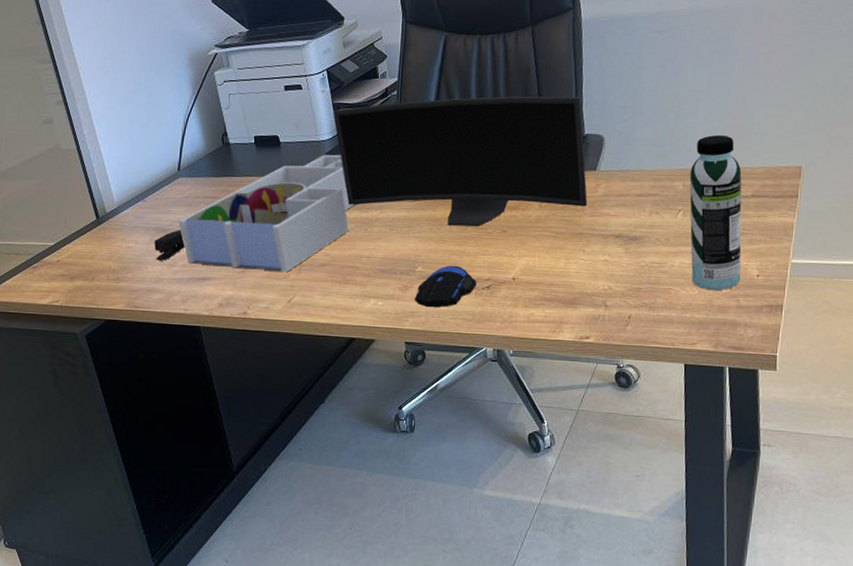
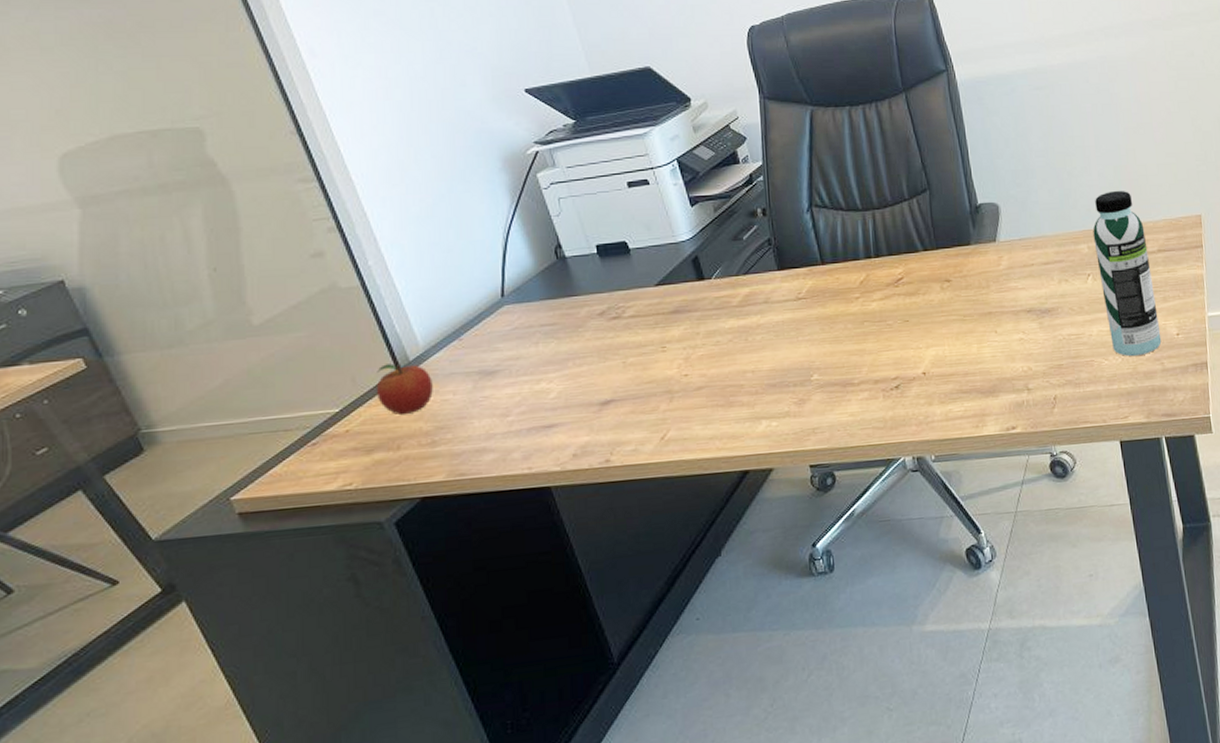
fruit: none [80,213,121,255] -> present [376,363,433,416]
stapler: present [154,230,185,261] -> none [479,370,520,412]
desk organizer: present [178,154,356,273] -> none [508,255,730,410]
monitor: present [333,96,588,226] -> none [690,165,993,322]
computer mouse: present [415,265,476,308] -> none [815,367,883,421]

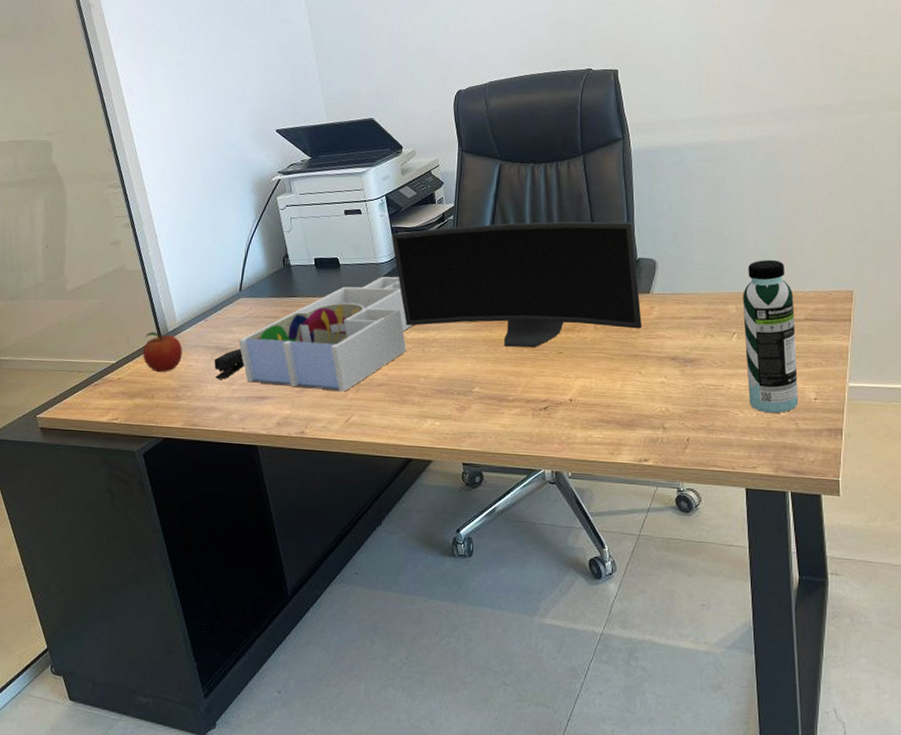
stapler: none [479,370,520,412] -> present [214,349,244,379]
desk organizer: none [508,255,730,410] -> present [238,276,413,392]
monitor: none [690,165,993,322] -> present [391,221,643,347]

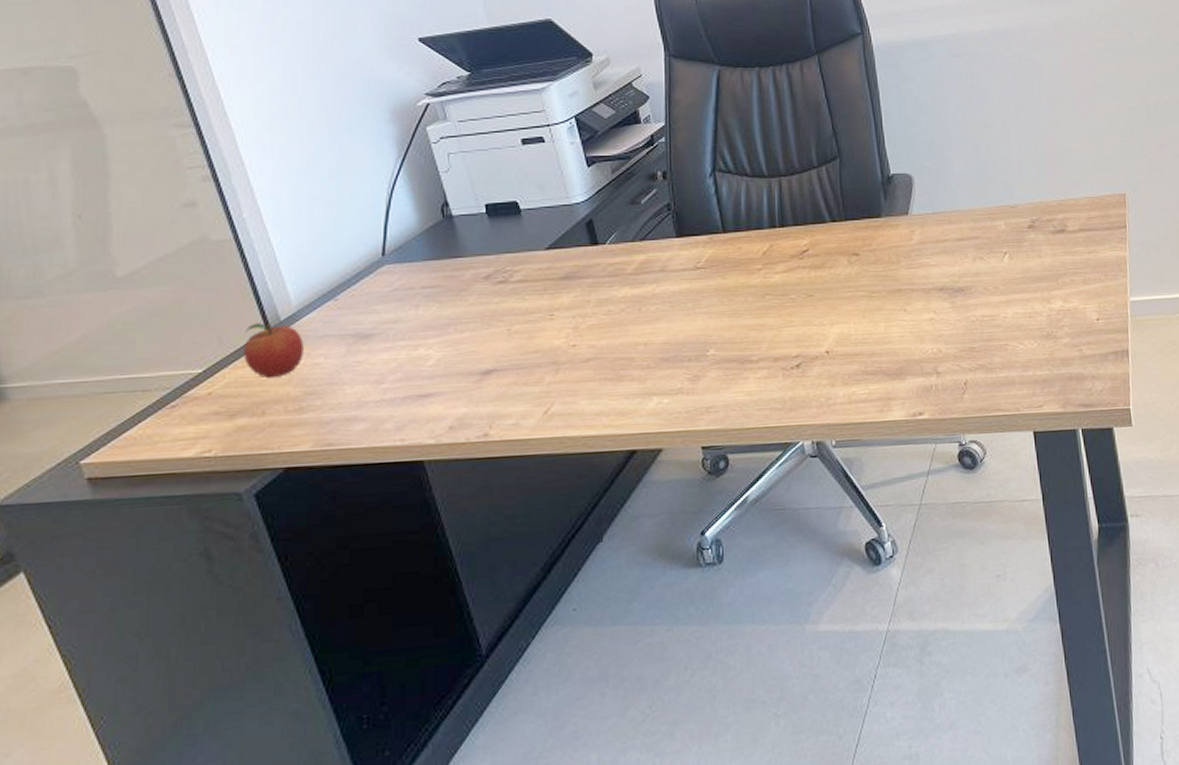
stapler: present [214,349,244,379] -> none [353,334,396,378]
desk organizer: present [238,276,413,392] -> none [386,219,624,377]
monitor: present [391,221,643,347] -> none [586,133,903,295]
water bottle: present [742,259,799,414] -> none [1011,164,1081,342]

